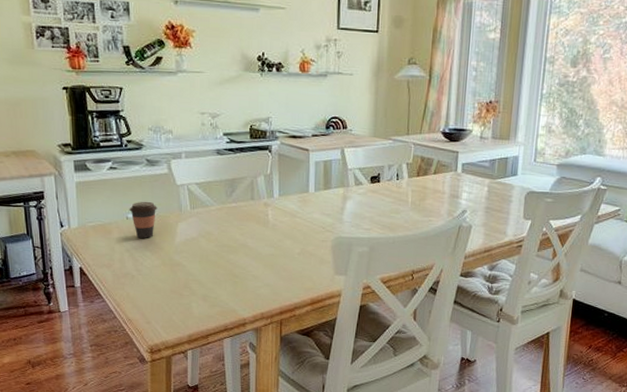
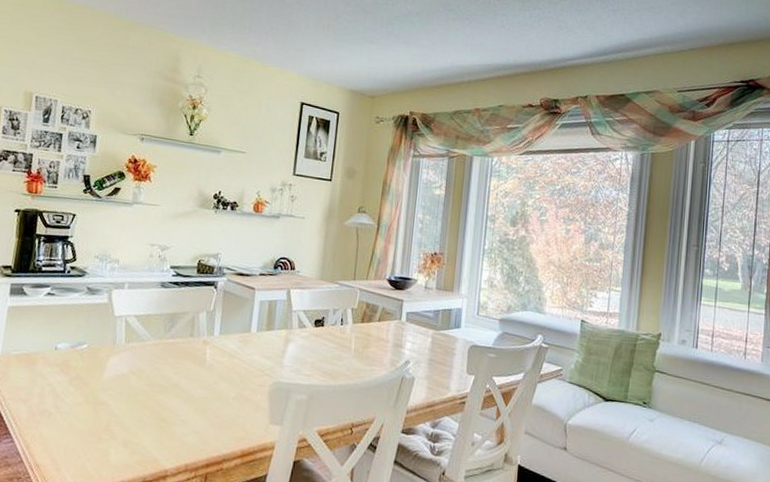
coffee cup: present [129,201,157,238] -> none [59,331,90,372]

